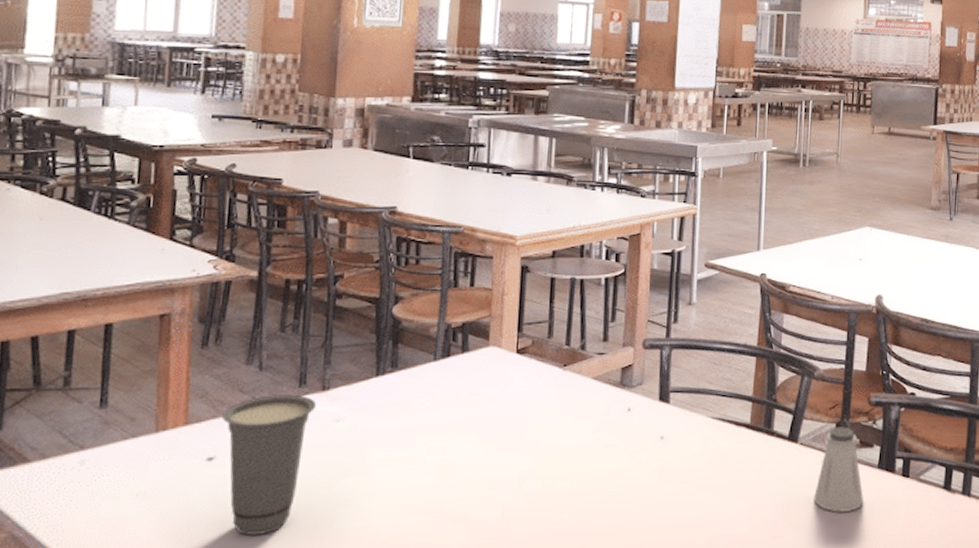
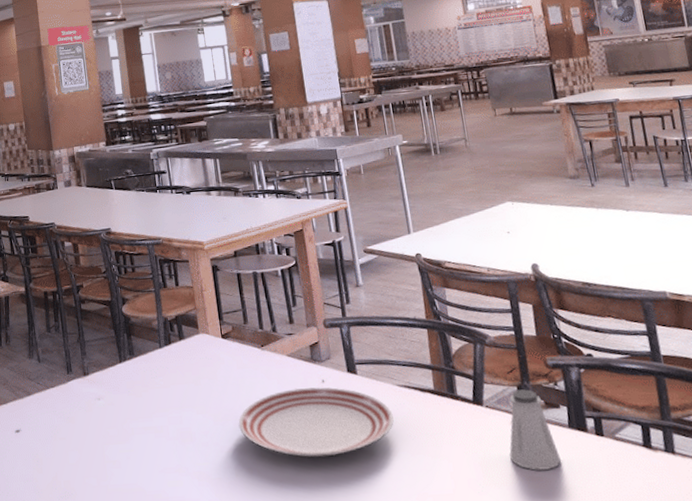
cup: present [222,394,316,536] -> none [20,379,82,490]
dinner plate: none [517,416,700,497] -> present [238,387,394,458]

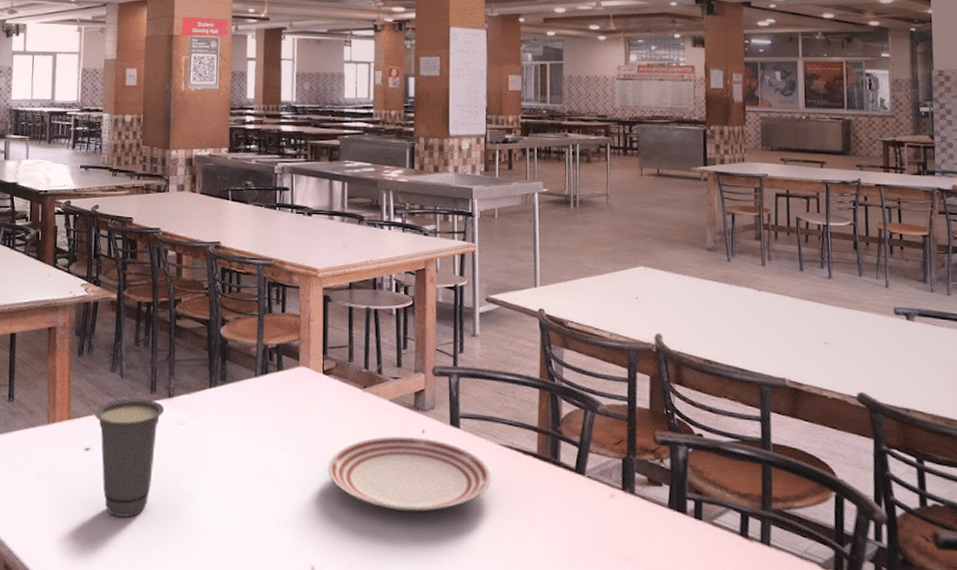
cup: none [20,379,82,490] -> present [95,399,164,517]
saltshaker: present [509,389,562,470] -> none [604,463,656,549]

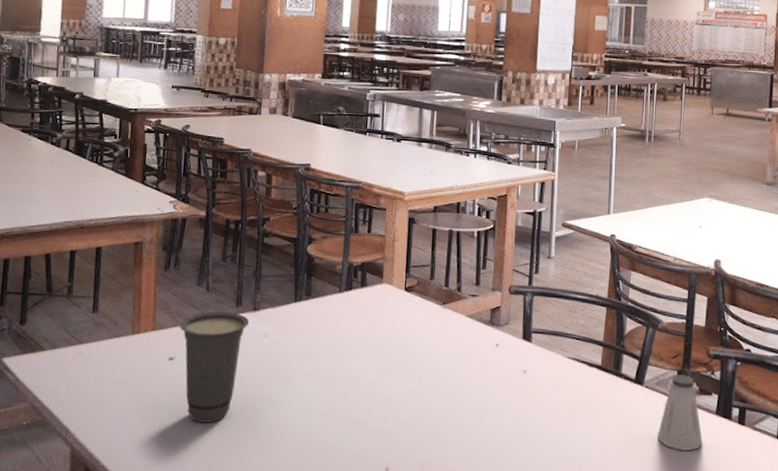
dinner plate: present [327,435,491,512] -> none [405,348,558,418]
saltshaker: none [604,463,656,549] -> present [658,374,703,451]

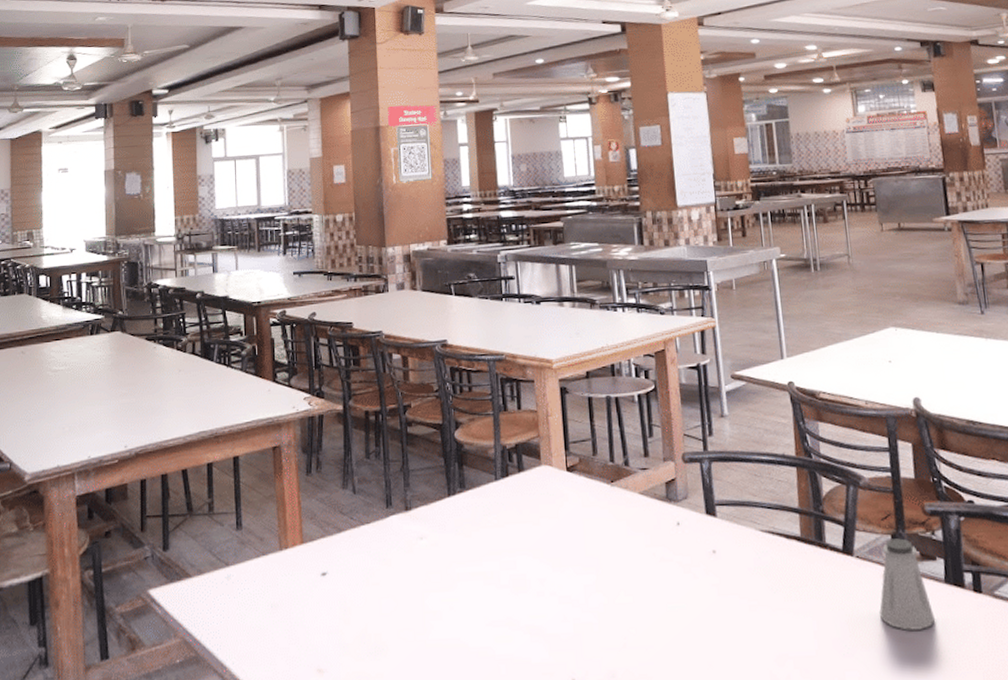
cup: present [180,311,249,423] -> none [329,515,402,644]

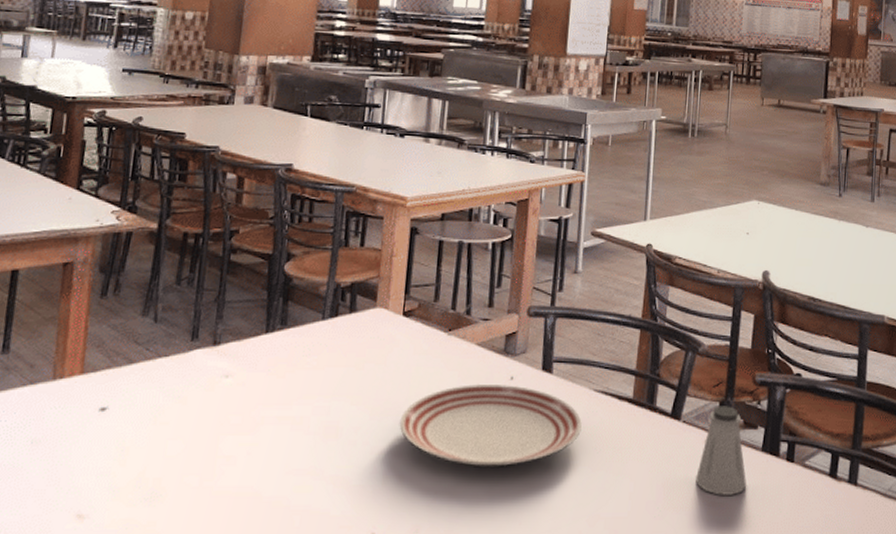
dinner plate: none [580,530,755,612] -> present [399,383,582,467]

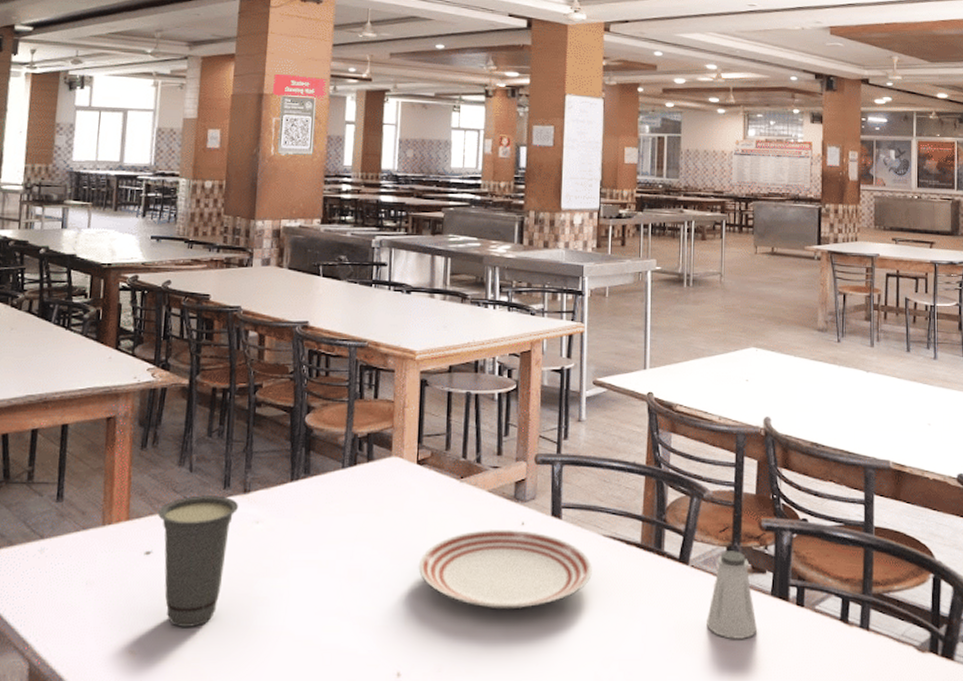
cup: none [116,347,207,488] -> present [158,495,238,627]

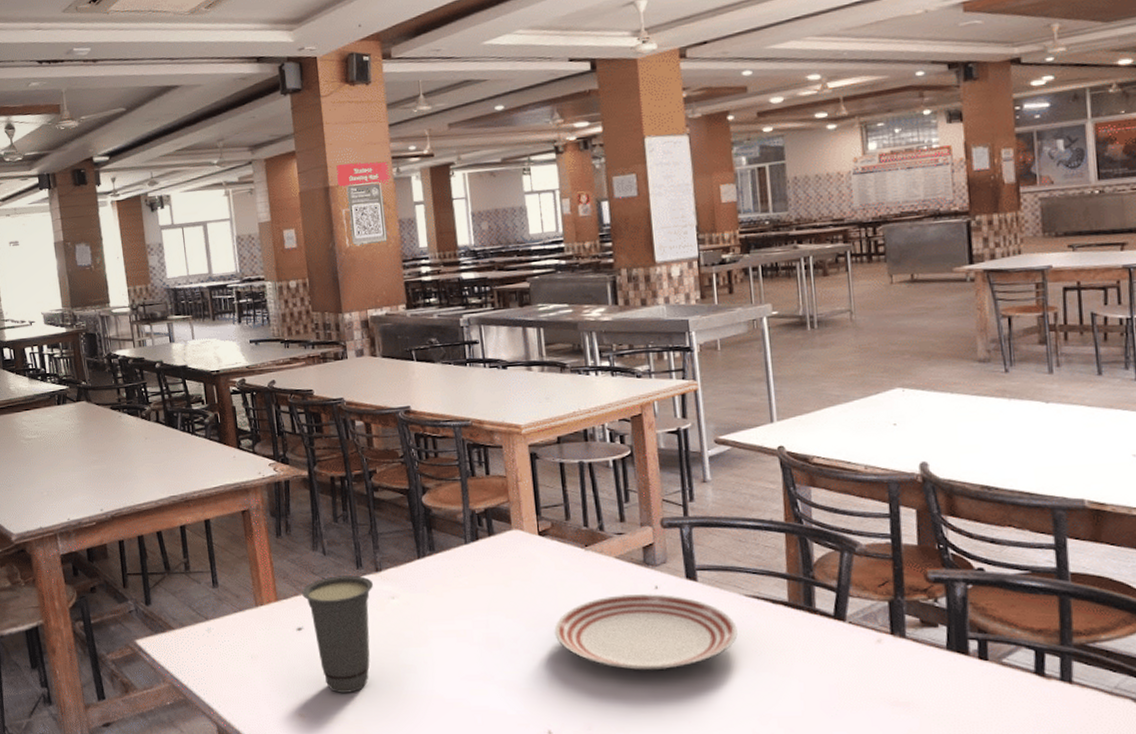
saltshaker: present [707,551,758,639] -> none [872,605,935,695]

